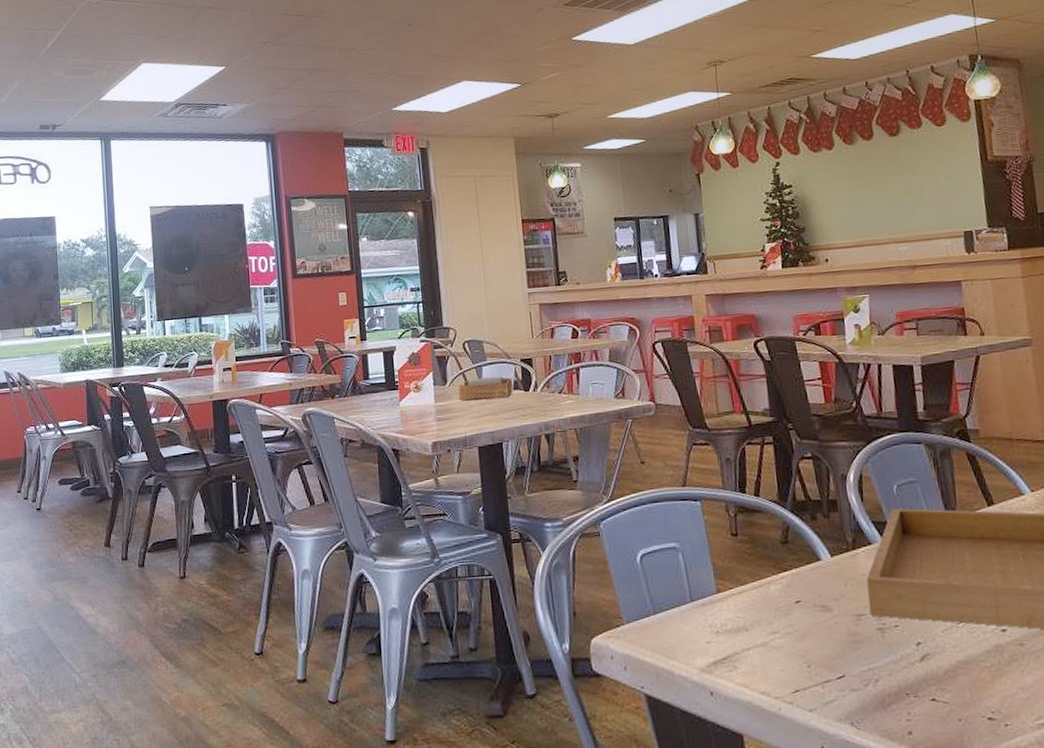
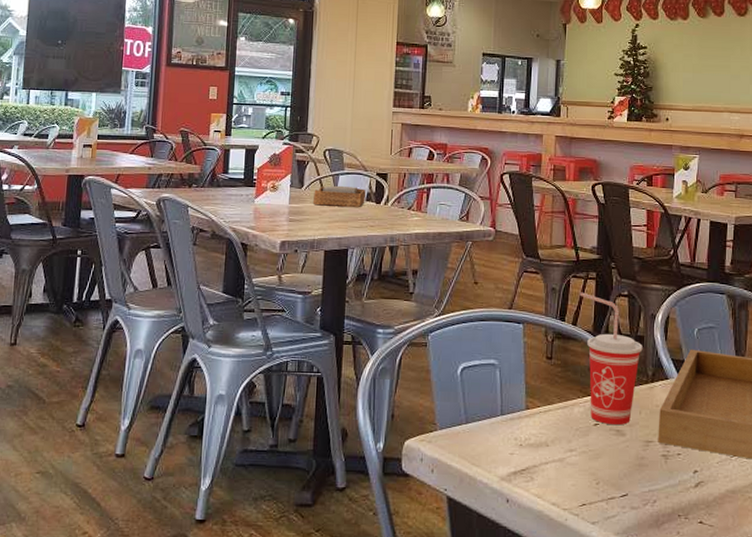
beverage cup: none [757,459,838,601] -> present [580,292,643,426]

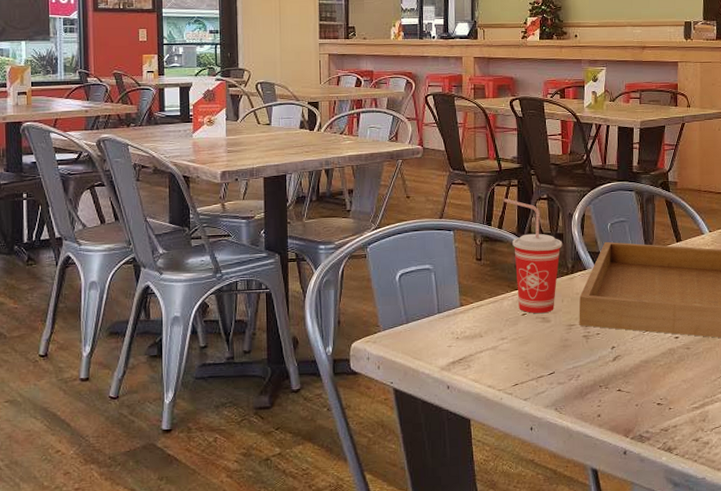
napkin holder: present [313,185,366,208] -> none [249,116,299,136]

